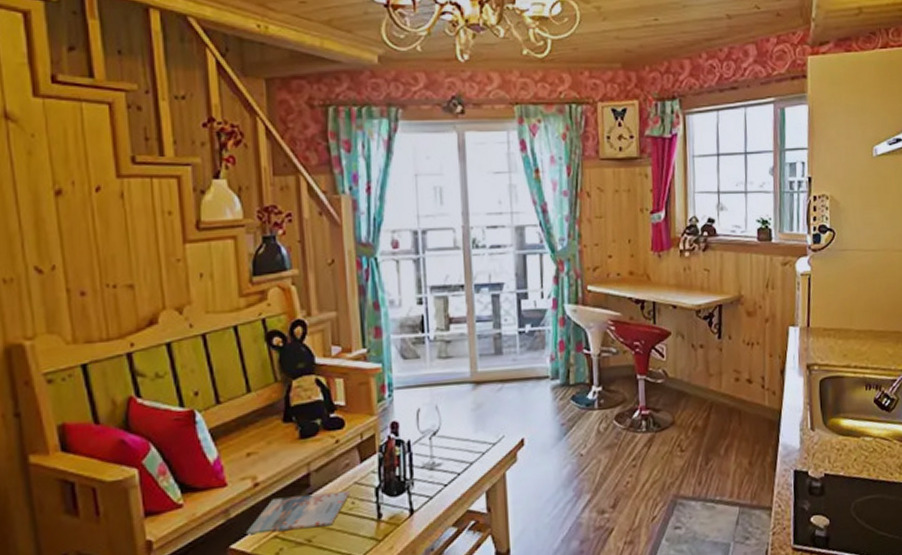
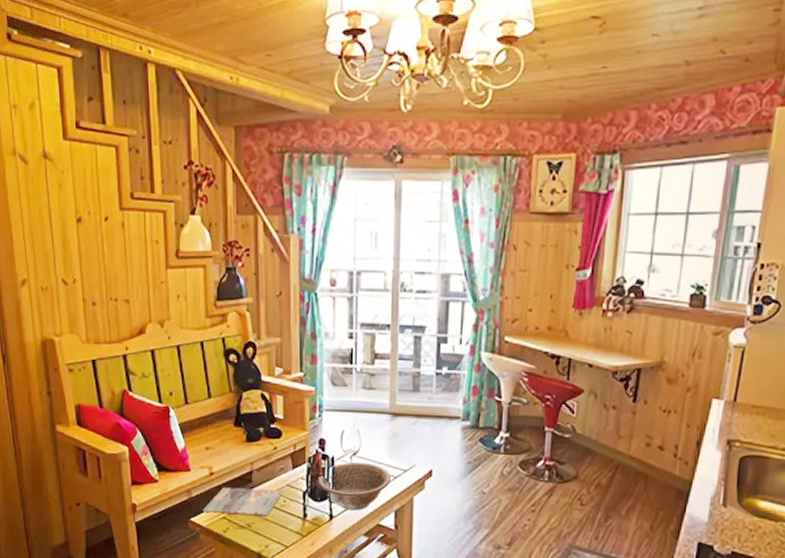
decorative bowl: none [392,441,479,501] -> present [317,462,392,511]

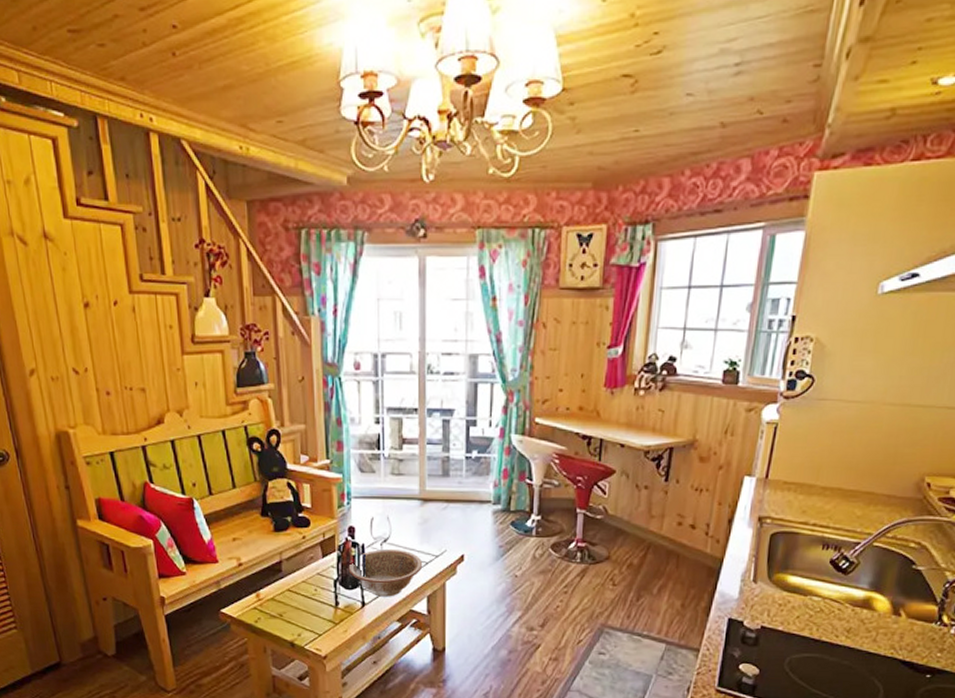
magazine: present [202,487,283,517] -> none [232,577,313,606]

